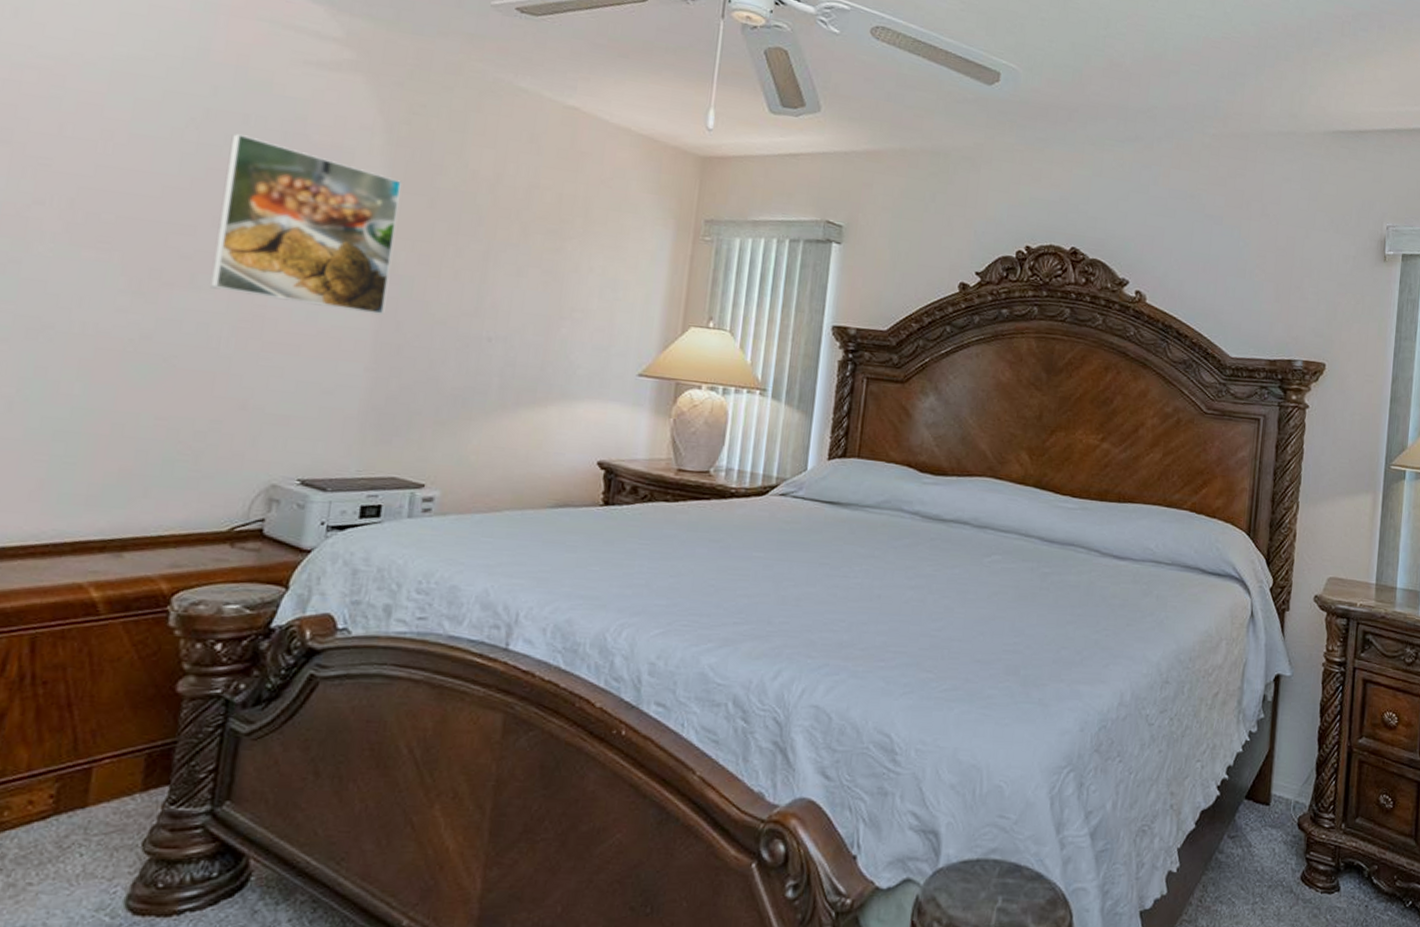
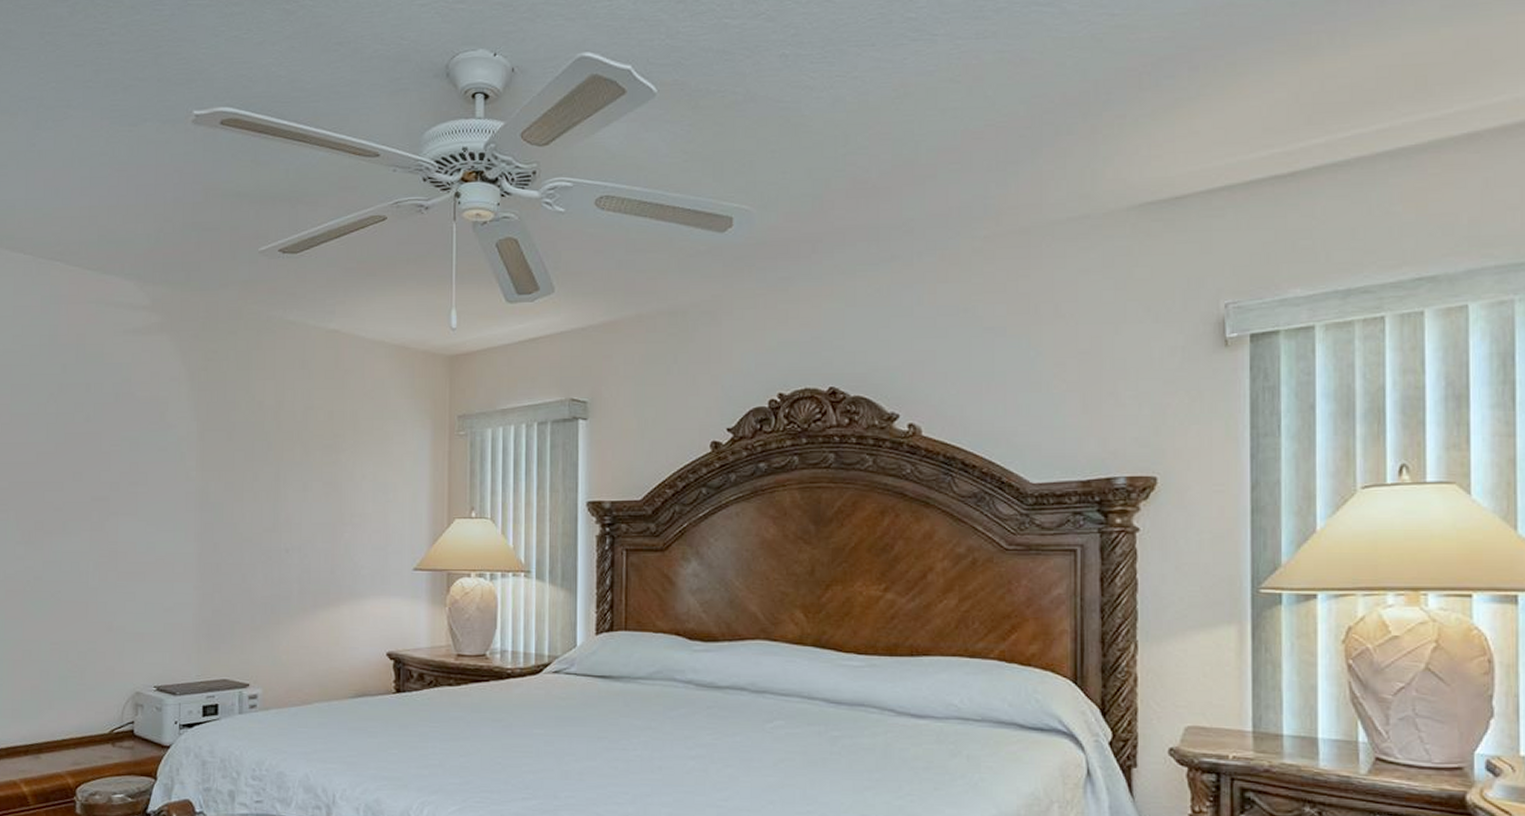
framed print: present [210,133,402,316] -> none [77,400,205,540]

